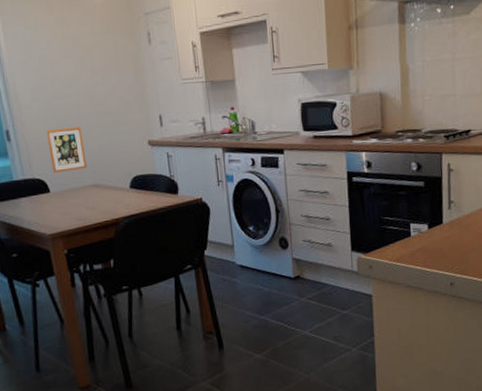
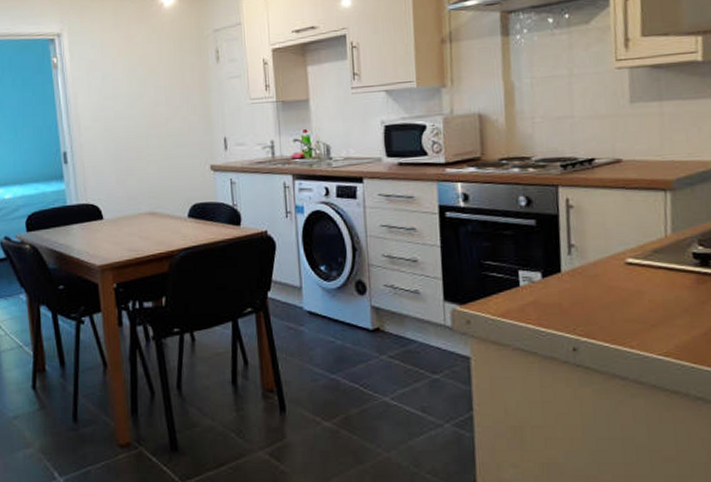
picture frame: present [45,126,87,174] -> none [103,149,144,199]

